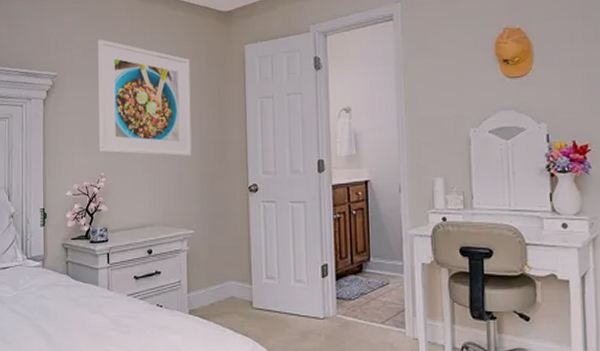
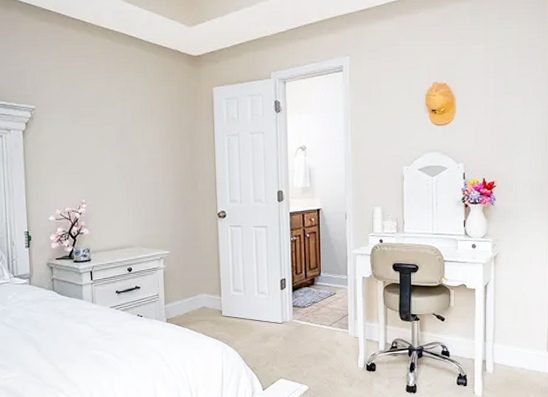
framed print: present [98,39,192,157] -> none [74,75,166,186]

